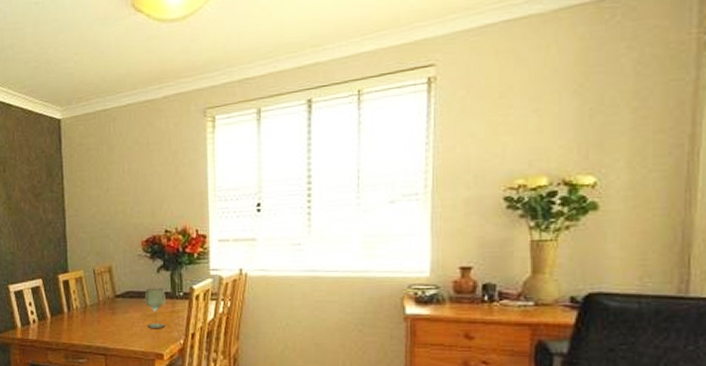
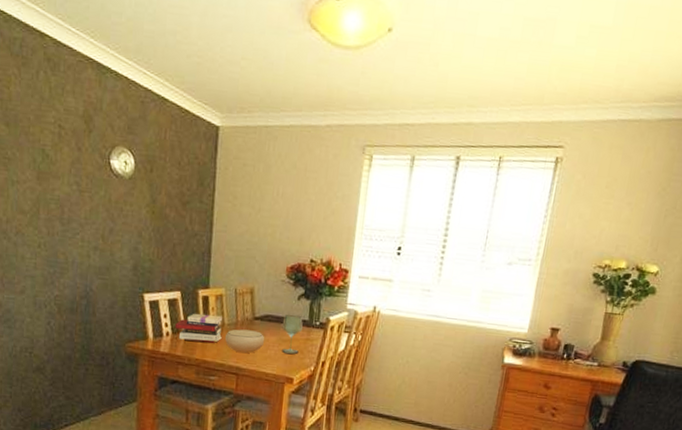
books: none [40,297,86,325] -> present [175,313,222,343]
bowl: none [88,309,129,333] -> present [224,329,265,354]

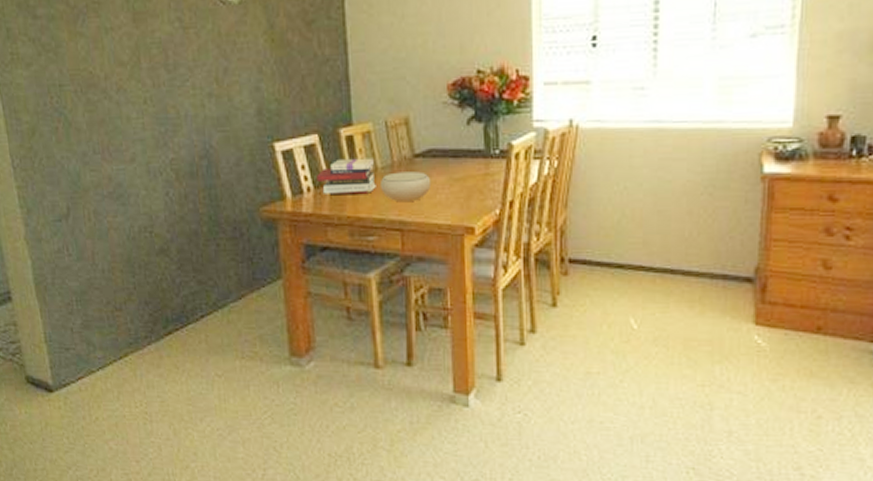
wine glass: present [282,314,304,355] -> none [451,144,479,197]

